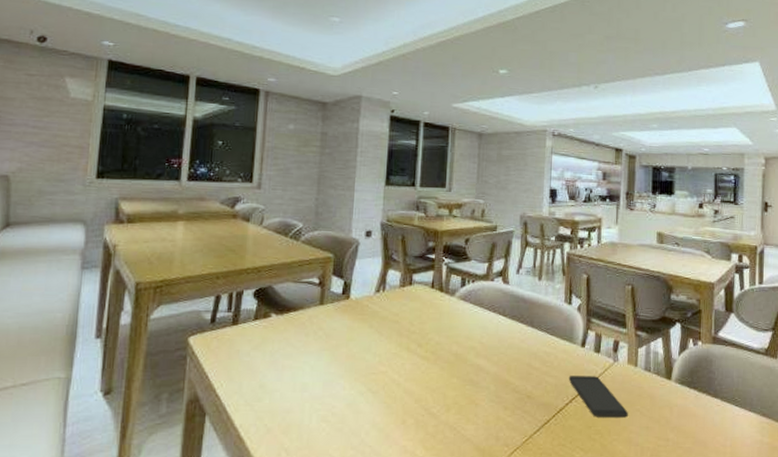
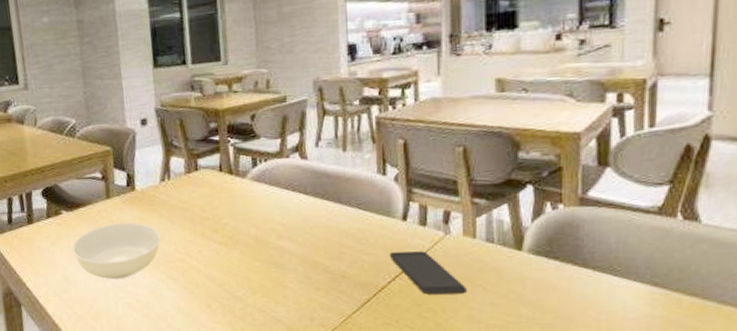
bowl: none [274,330,368,389] -> present [72,222,162,279]

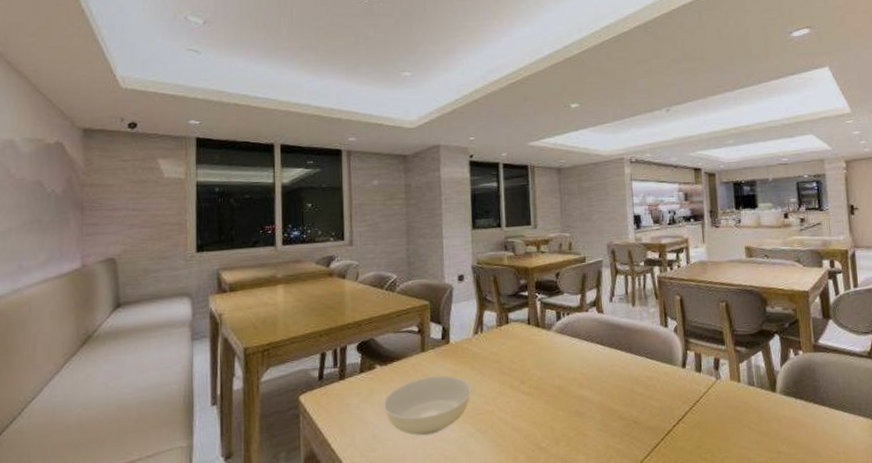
mobile phone: present [389,251,467,295] -> none [673,395,737,436]

